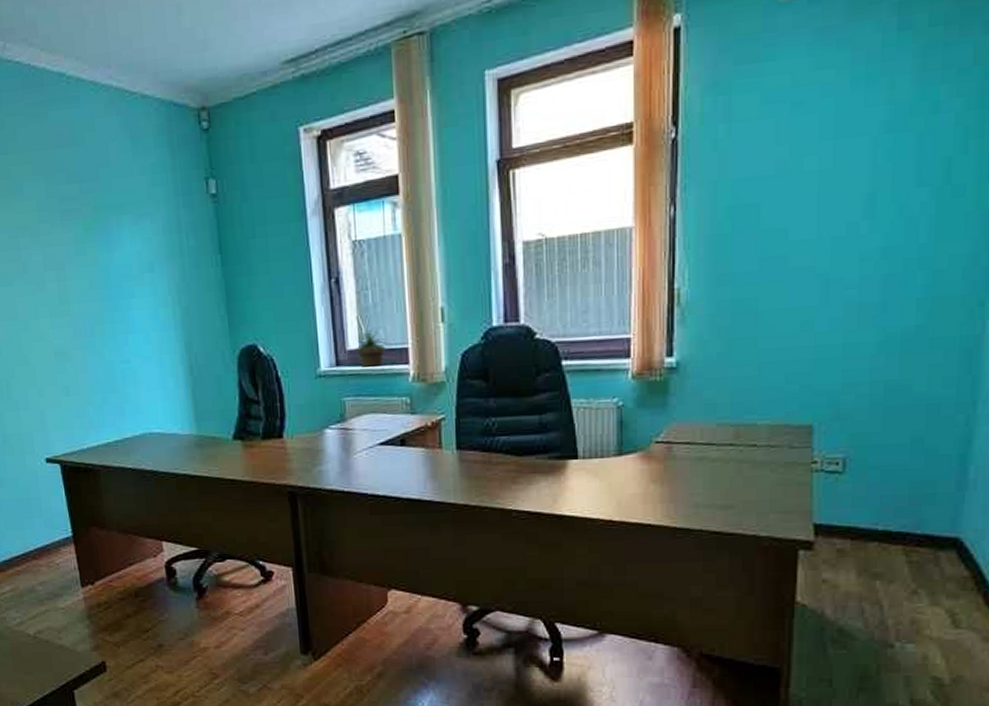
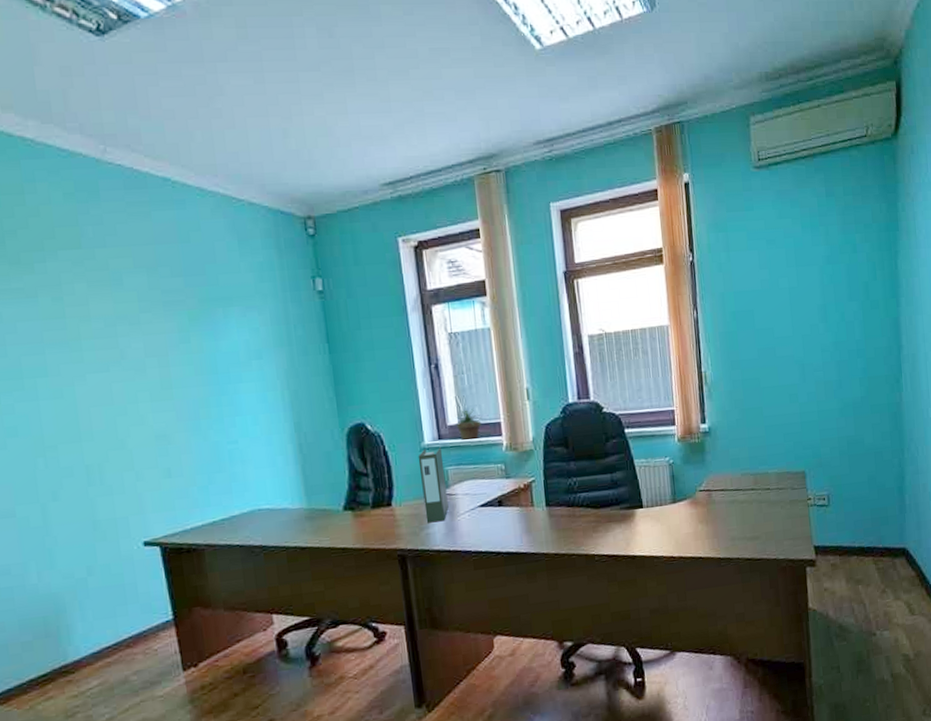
binder: none [312,375,345,459] -> present [418,447,449,523]

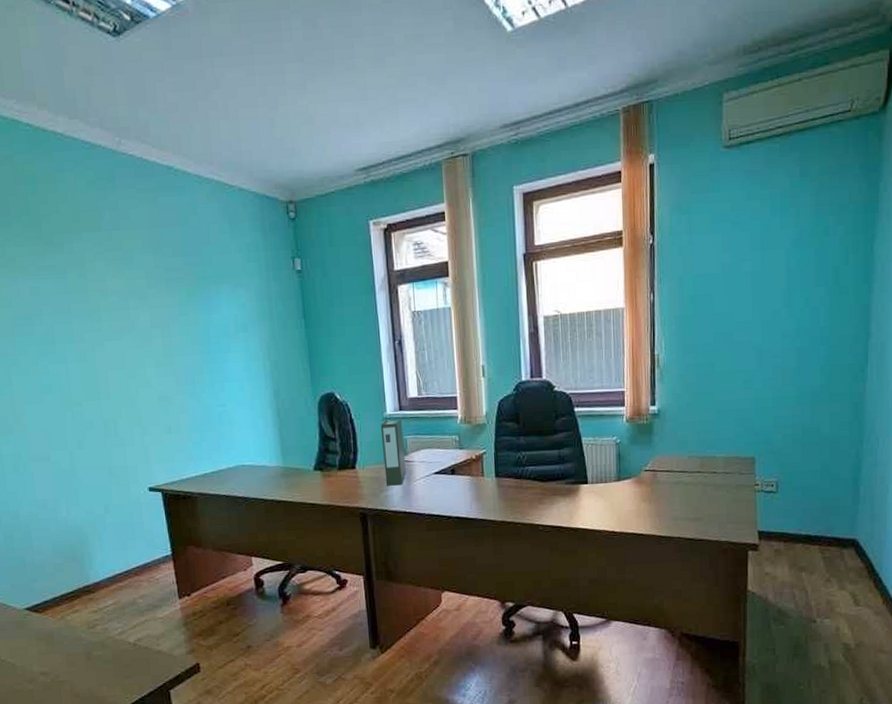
potted plant: present [454,408,483,440] -> none [414,382,440,412]

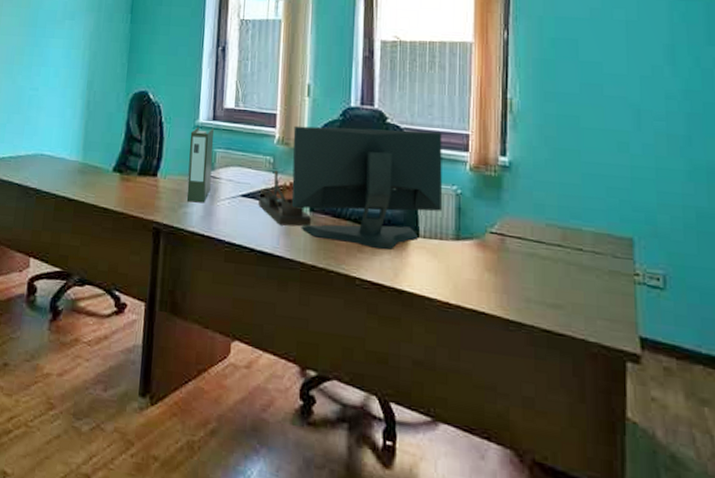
desk organizer: none [450,447,498,493] -> present [258,171,312,226]
computer monitor: none [473,393,606,499] -> present [291,125,443,250]

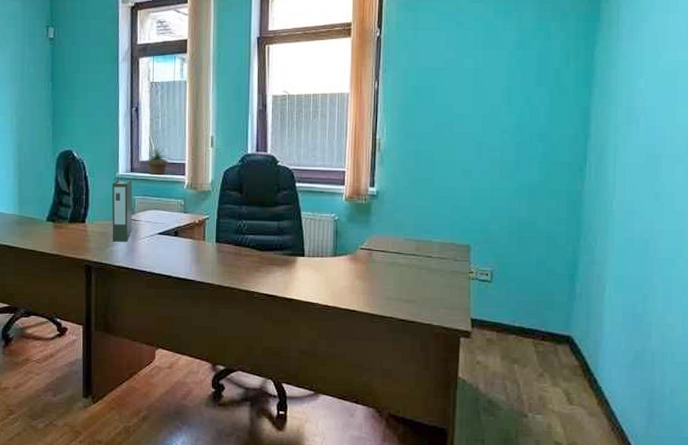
potted plant: none [230,94,259,126] -> present [145,148,170,175]
desk organizer: present [258,171,312,226] -> none [173,211,218,255]
computer monitor: present [291,125,443,250] -> none [200,171,324,269]

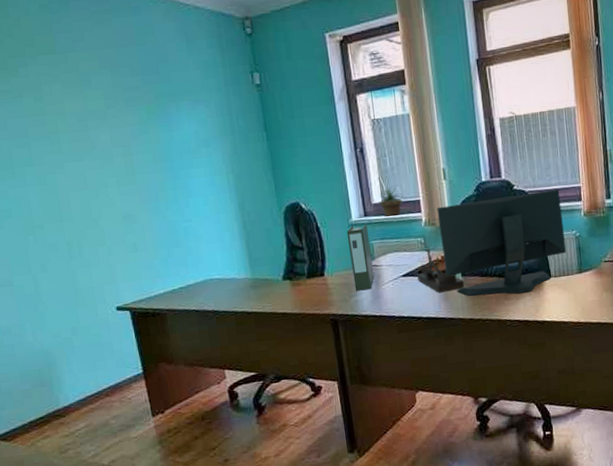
desk organizer: none [173,211,218,255] -> present [417,249,465,293]
computer monitor: none [200,171,324,269] -> present [436,189,567,296]

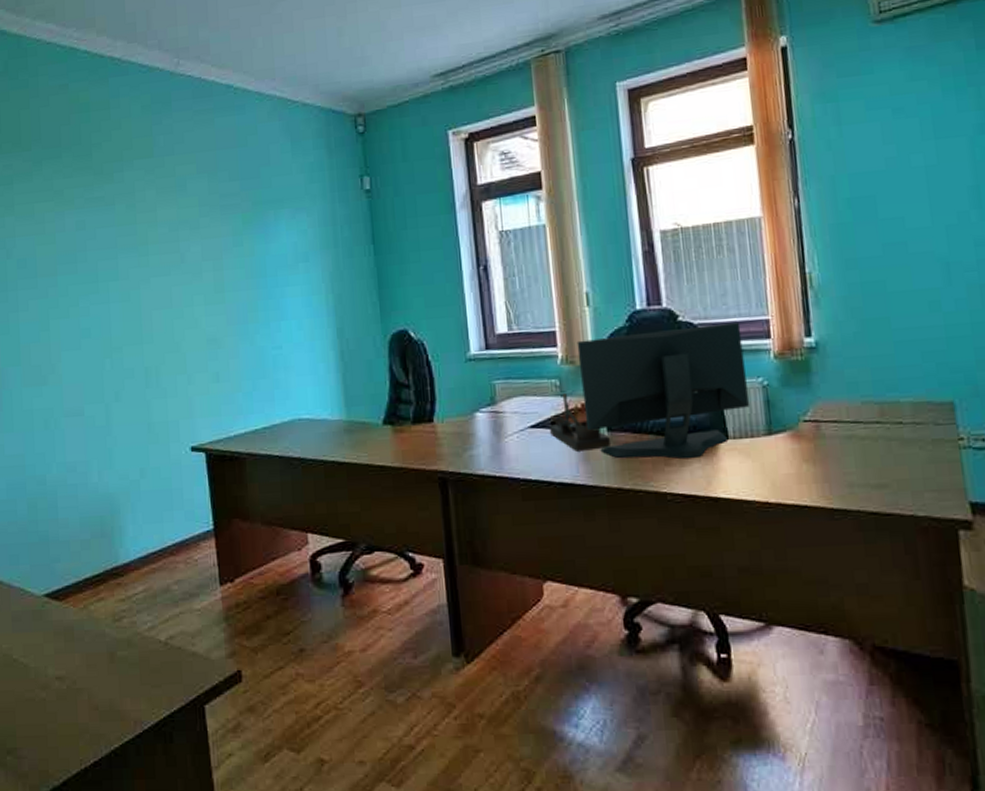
binder: present [346,223,375,291] -> none [463,358,495,444]
potted plant: present [378,187,404,217] -> none [503,314,535,351]

